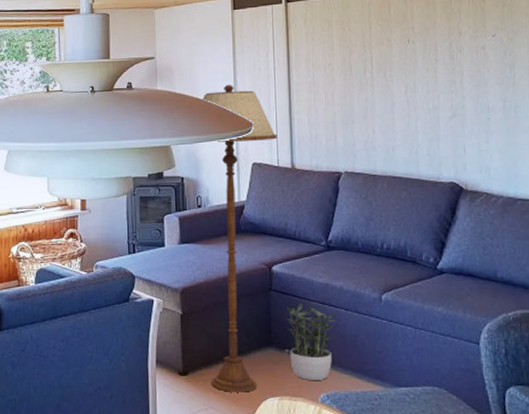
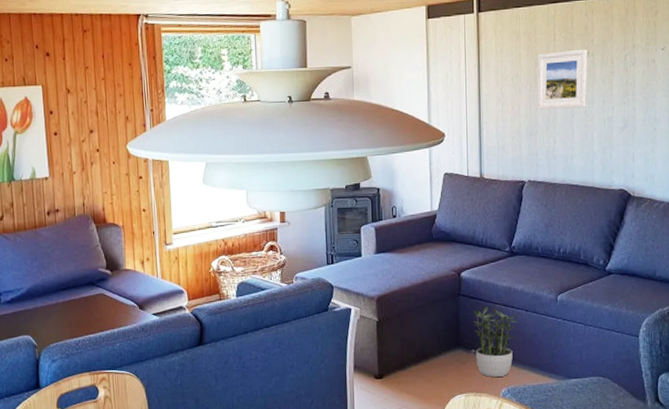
floor lamp: present [201,84,278,392] -> none [396,94,468,392]
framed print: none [352,36,409,99] -> present [537,48,588,110]

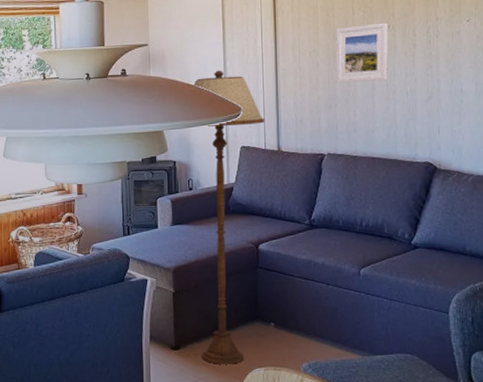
floor lamp: none [396,94,468,392] -> present [192,70,265,364]
potted plant: present [472,306,520,377] -> none [271,279,321,351]

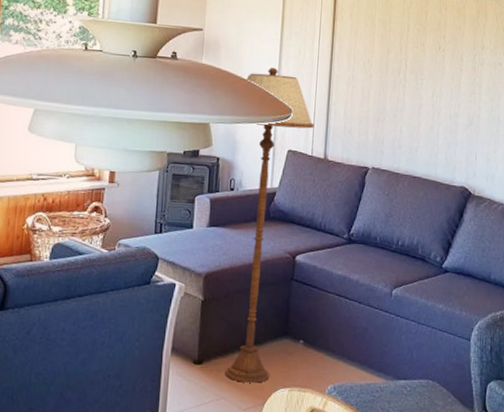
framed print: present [336,22,389,83] -> none [386,42,439,101]

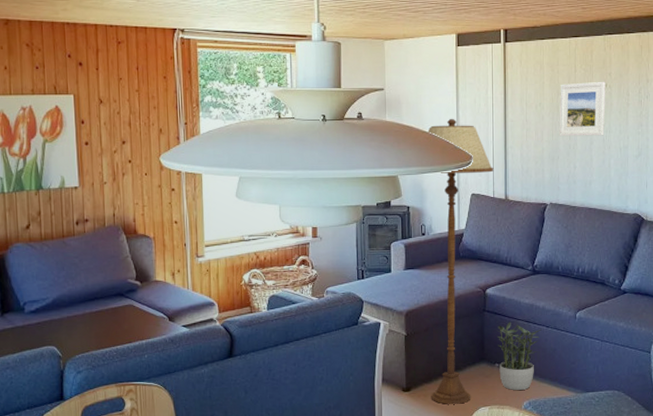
potted plant: none [303,294,354,372] -> present [497,322,542,390]
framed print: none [386,42,439,101] -> present [559,81,606,137]

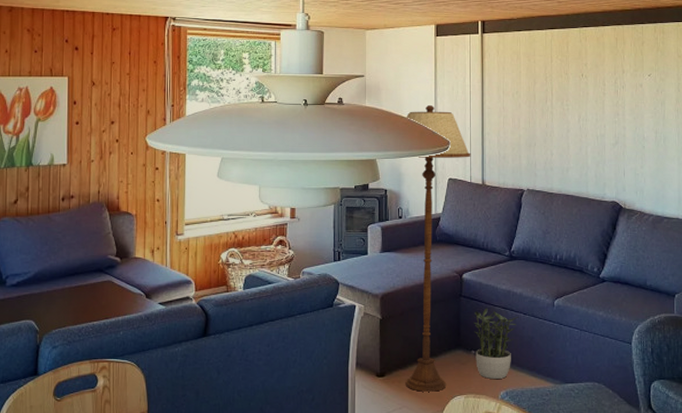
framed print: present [559,81,606,137] -> none [536,71,582,124]

